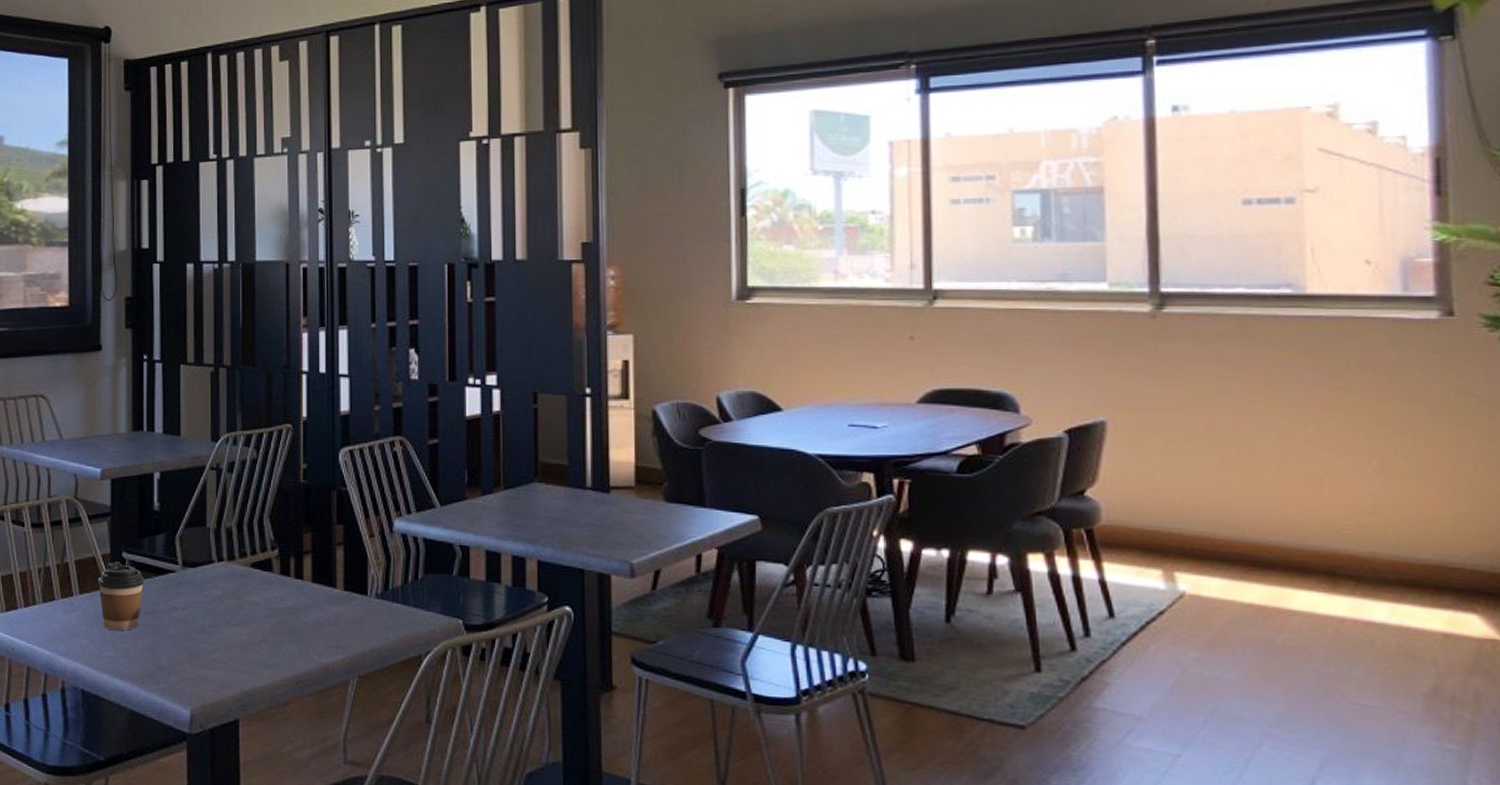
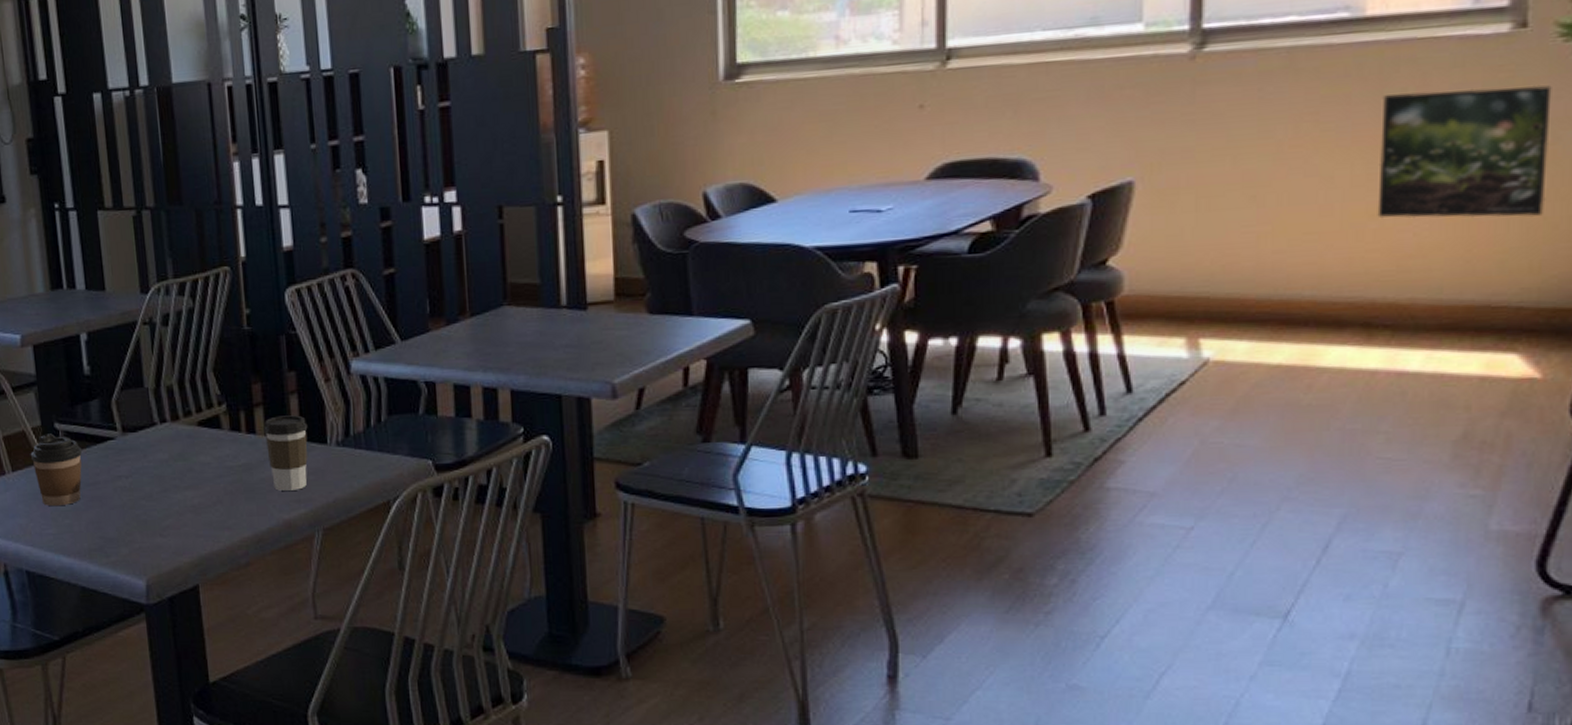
coffee cup: none [311,565,351,637] -> present [264,415,308,491]
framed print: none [1327,365,1488,486] -> present [1377,85,1552,219]

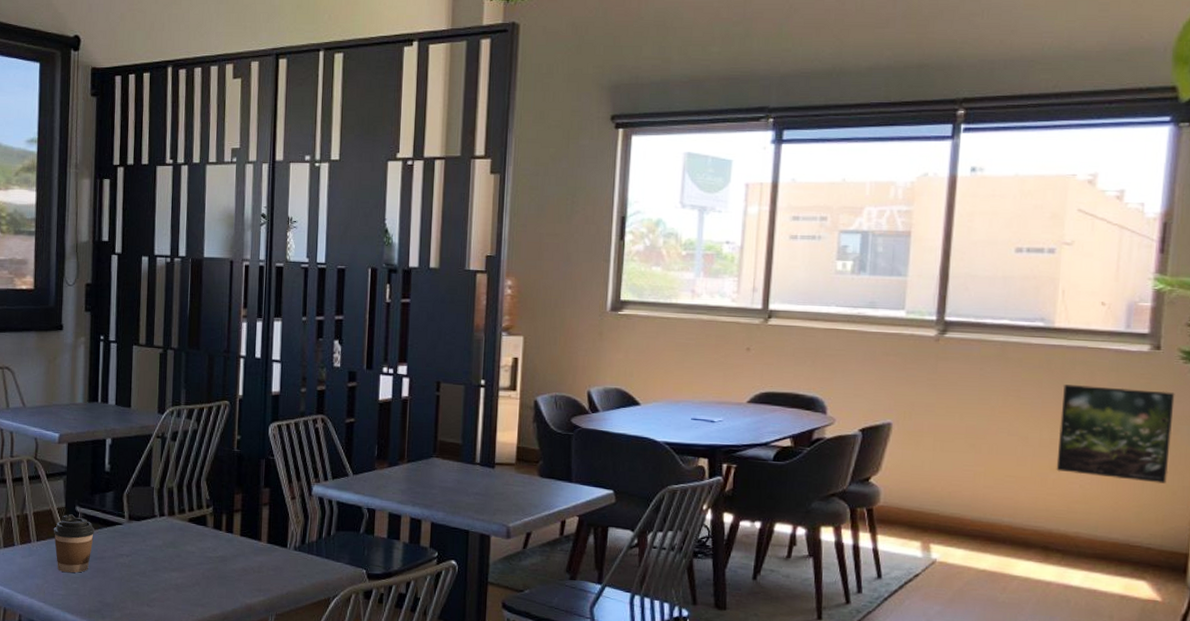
coffee cup: present [264,415,308,491] -> none [239,521,274,582]

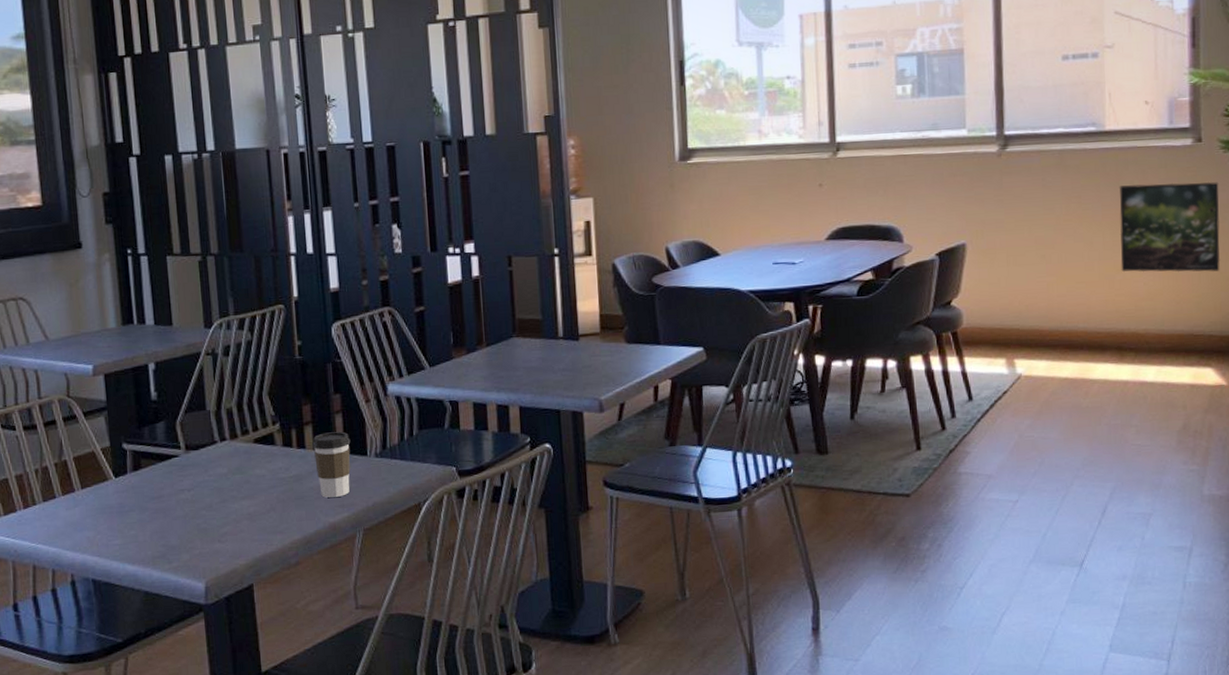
coffee cup: present [53,514,94,573] -> none [99,453,148,520]
coffee cup: none [239,521,274,582] -> present [312,431,351,498]

